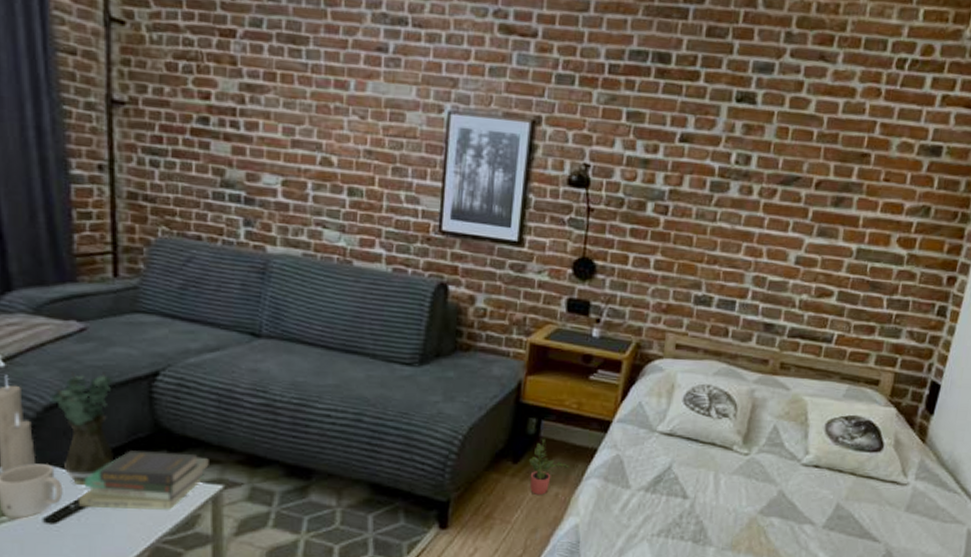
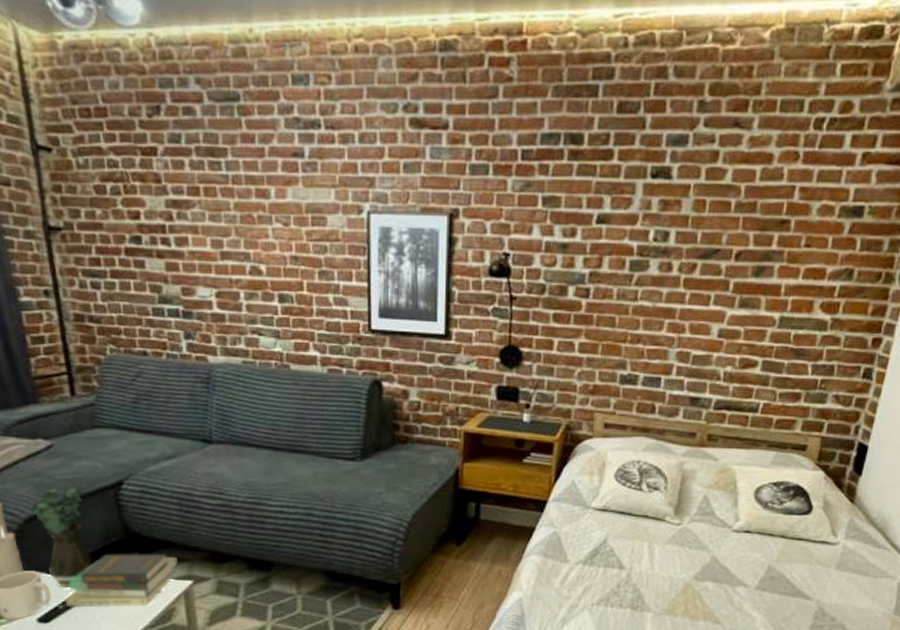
potted plant: present [528,438,569,495] -> none [470,520,509,573]

